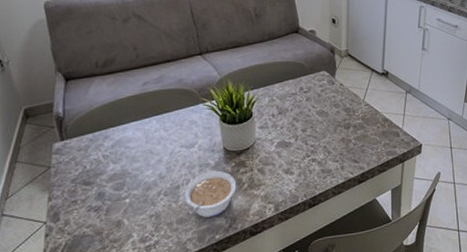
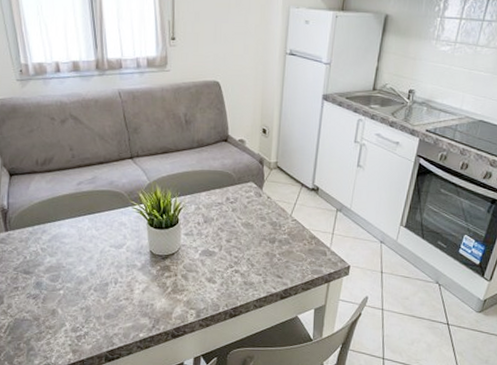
legume: present [184,170,237,218] -> none [112,272,161,316]

